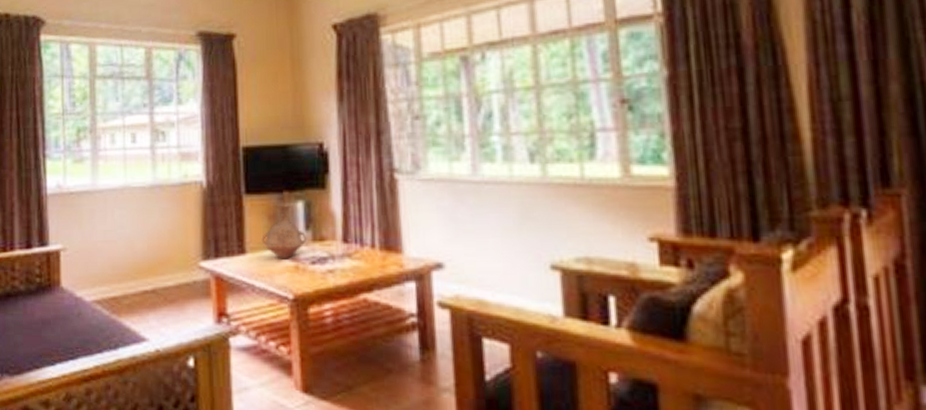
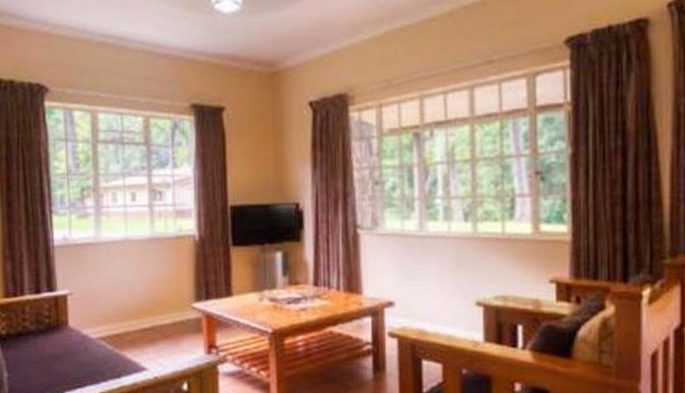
vase: present [261,205,307,261] -> none [246,255,284,301]

